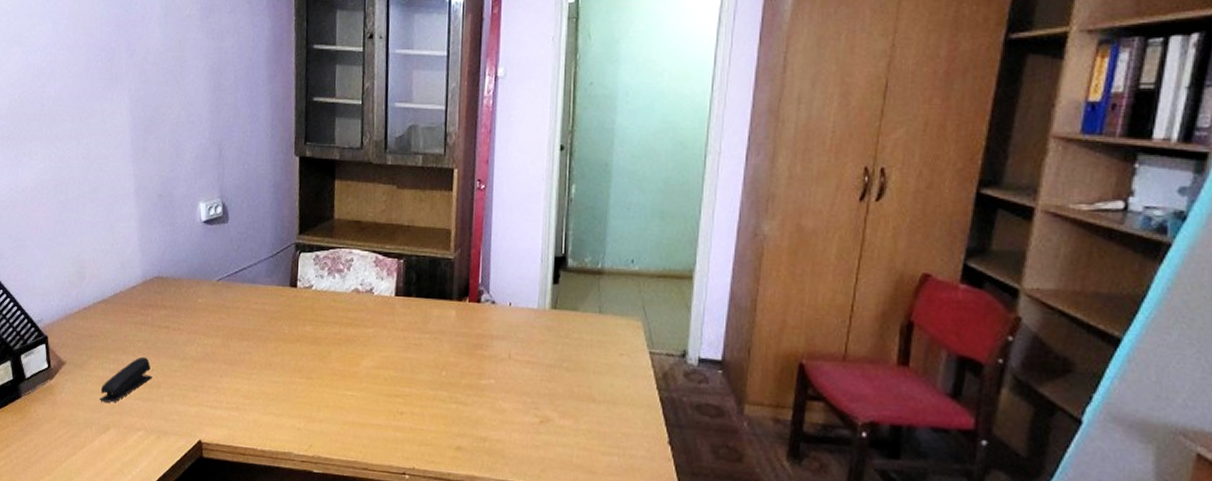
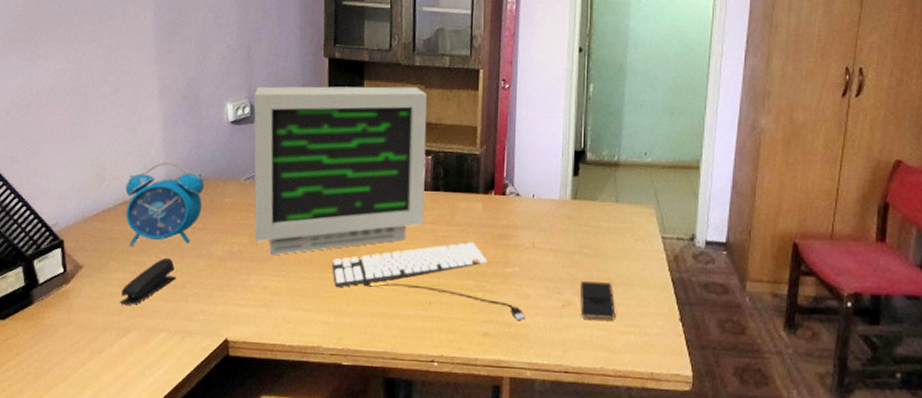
alarm clock: none [104,260,179,344] -> present [125,161,205,246]
computer monitor: none [225,185,399,358] -> present [253,86,427,256]
keyboard: none [303,351,500,435] -> present [332,242,525,320]
smartphone: none [559,397,598,439] -> present [580,281,616,320]

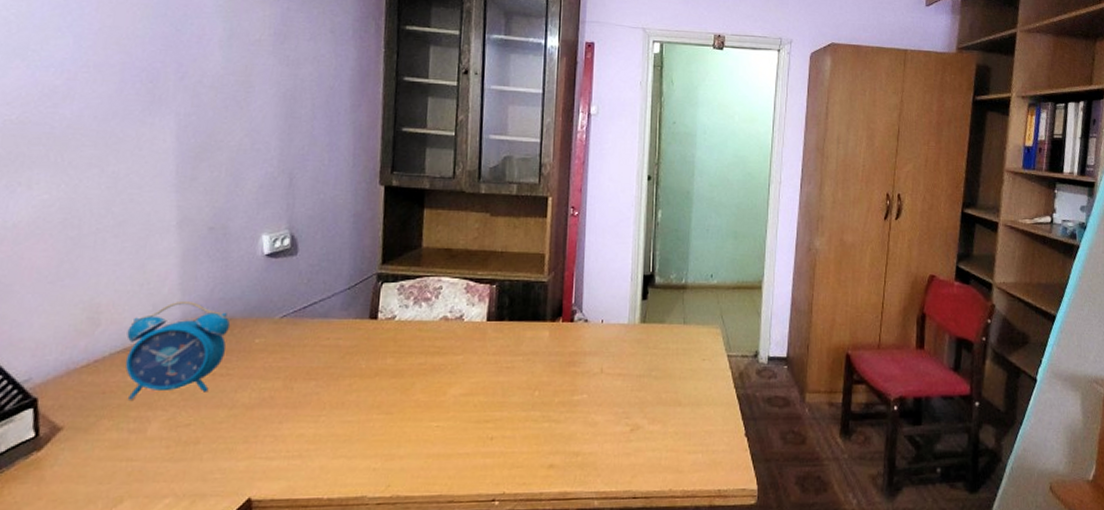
stapler: present [120,257,177,305] -> none [111,410,189,470]
computer monitor: present [253,86,427,256] -> none [290,214,493,400]
keyboard: present [332,242,525,320] -> none [382,371,593,448]
smartphone: present [580,281,616,320] -> none [649,403,684,442]

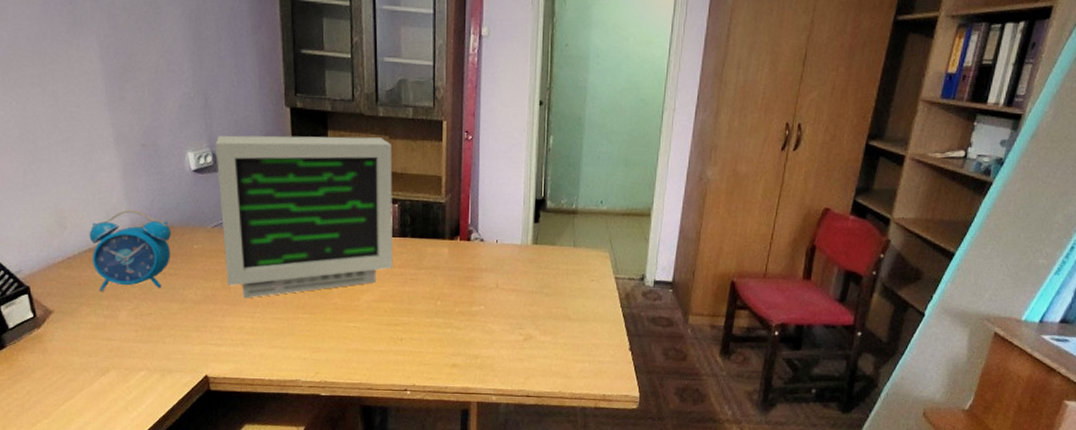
computer monitor: none [290,214,493,400] -> present [215,135,393,299]

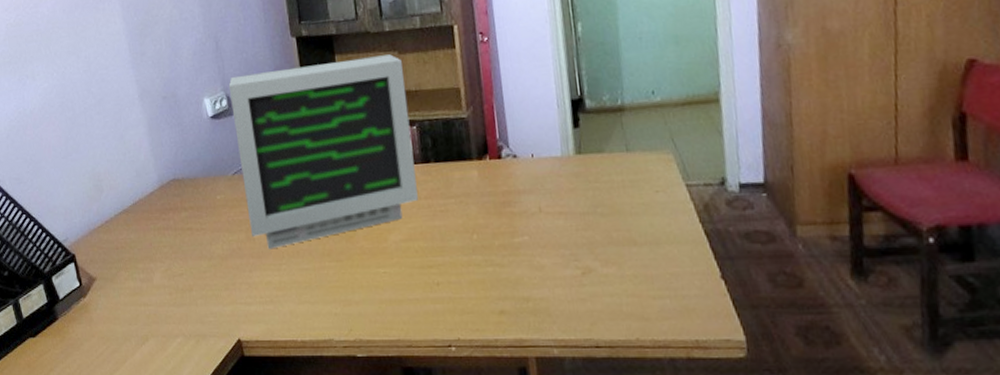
alarm clock: present [89,209,172,292] -> none [122,165,197,254]

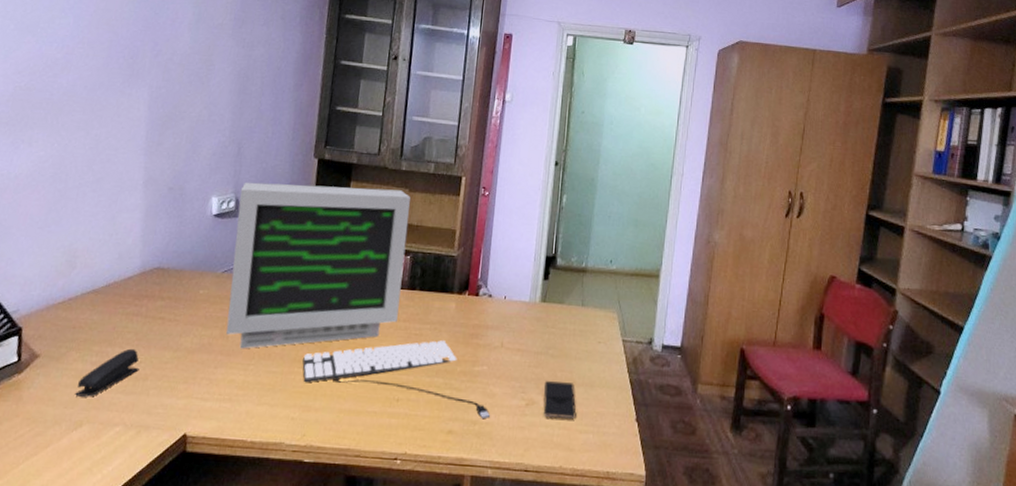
stapler: none [134,262,183,313] -> present [75,348,140,397]
keyboard: none [331,214,543,294] -> present [302,340,490,418]
smartphone: none [599,243,645,286] -> present [543,381,577,419]

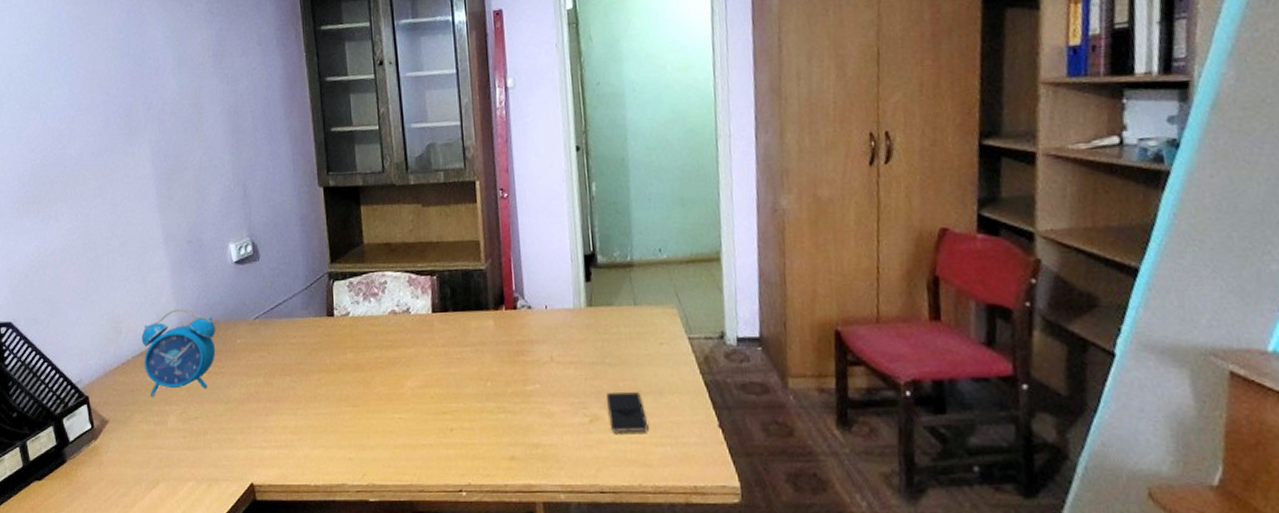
stapler: present [75,348,140,397] -> none [147,405,198,456]
alarm clock: none [93,251,181,336] -> present [141,308,216,397]
computer monitor: present [226,181,411,349] -> none [254,206,435,394]
keyboard: present [302,340,490,418] -> none [348,362,552,440]

